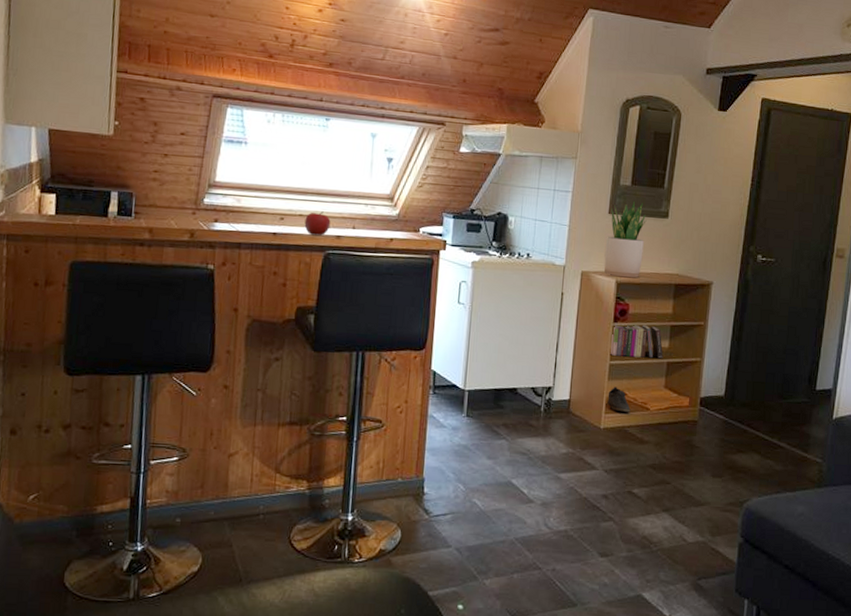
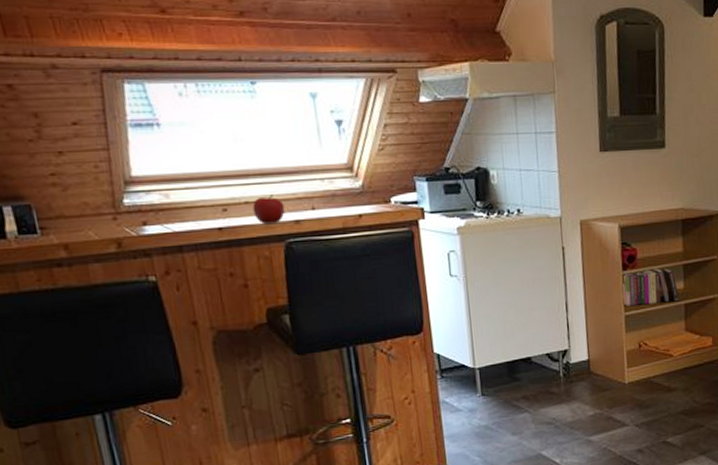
planter: present [604,201,647,278] -> none [601,134,644,221]
shoe: present [607,386,631,412] -> none [627,338,654,364]

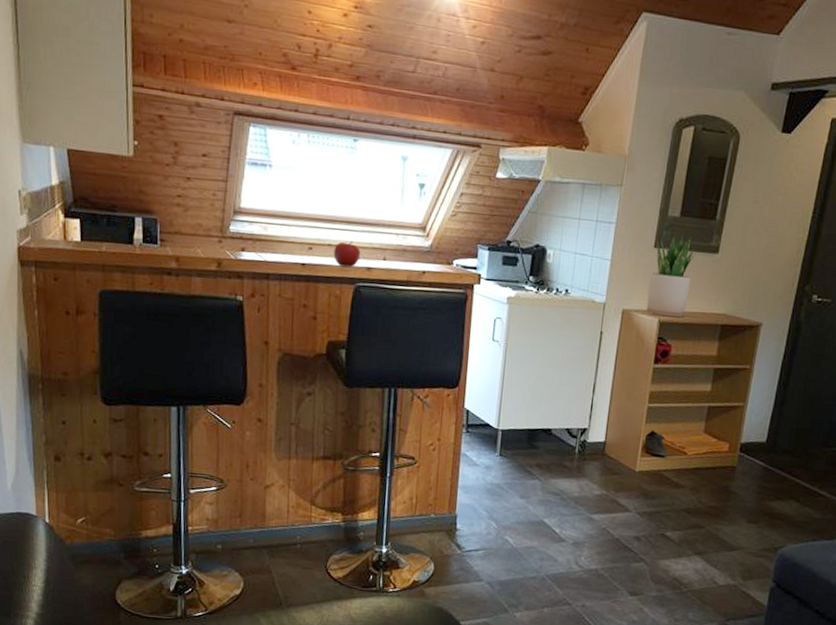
planter: none [601,134,644,221] -> present [646,234,695,318]
books: present [622,268,680,306] -> none [647,366,705,403]
shoe: none [627,338,654,364] -> present [644,430,668,456]

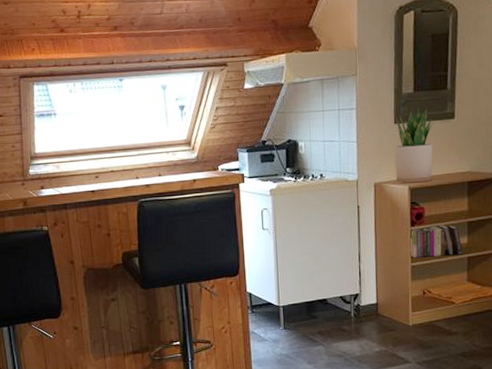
fruit: present [333,241,361,268] -> none [116,165,139,188]
shoe: present [644,430,668,456] -> none [413,286,437,309]
books: none [647,366,705,403] -> present [409,224,463,258]

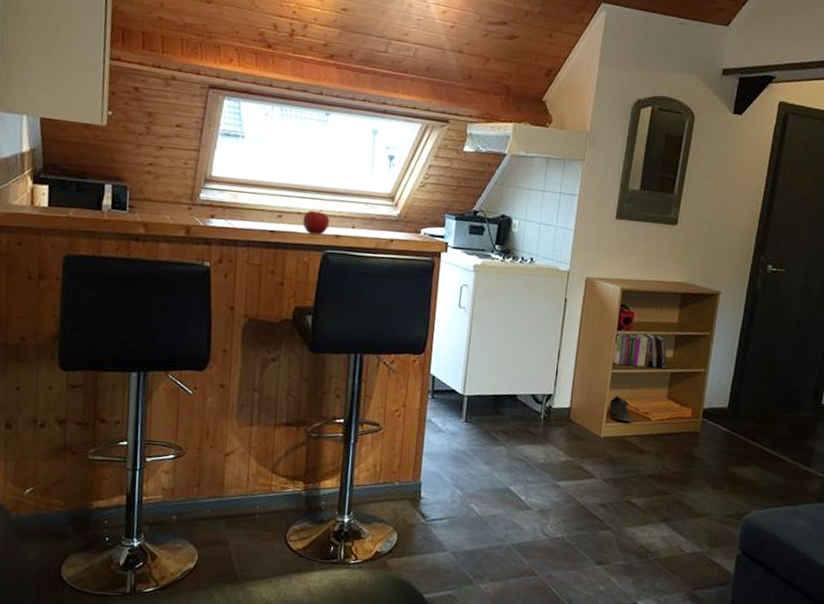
fruit: none [116,165,139,188] -> present [303,209,330,235]
planter: present [394,107,433,183] -> none [609,207,655,286]
shoe: none [413,286,437,309] -> present [608,396,632,422]

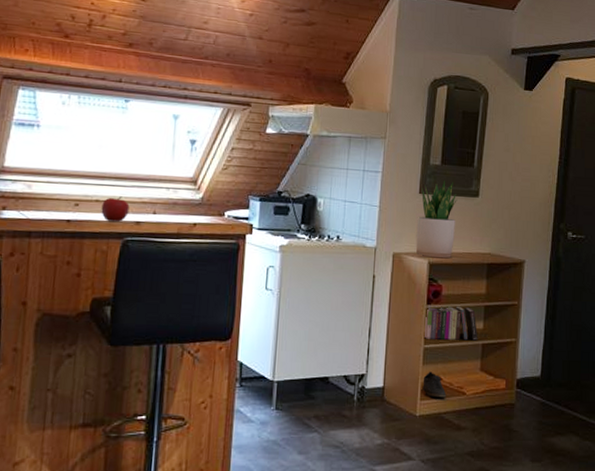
planter: none [609,207,655,286] -> present [415,181,457,259]

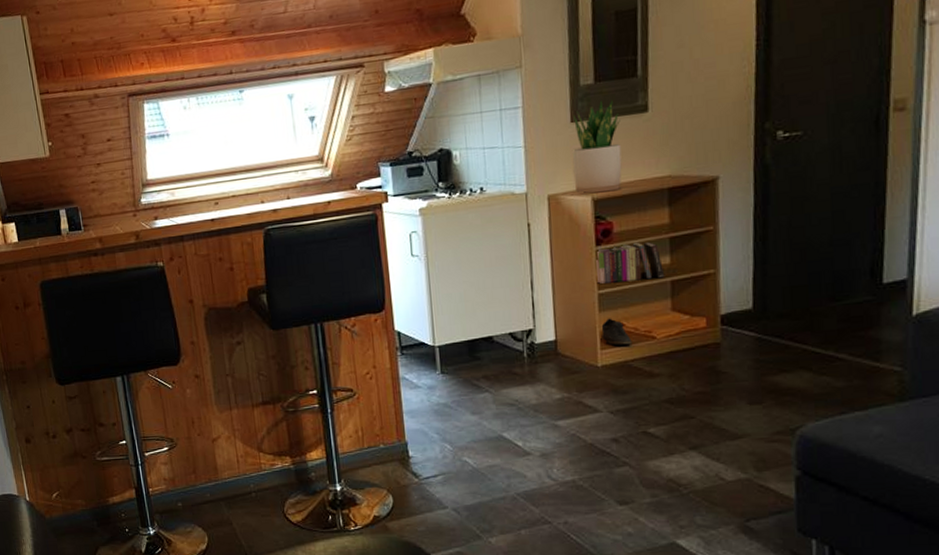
fruit: present [101,196,130,223] -> none [238,187,265,215]

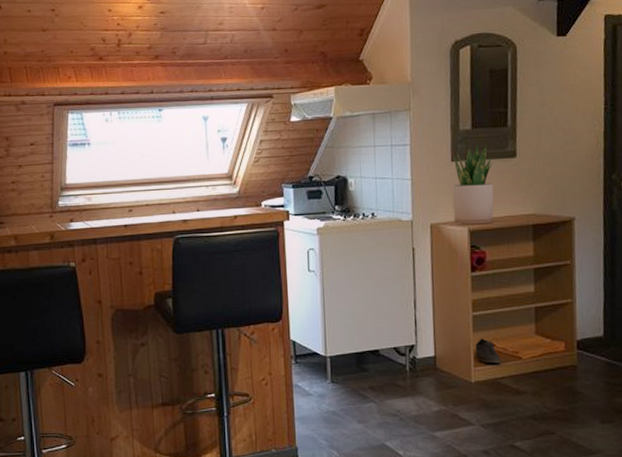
books: present [595,242,665,284] -> none [470,271,530,306]

